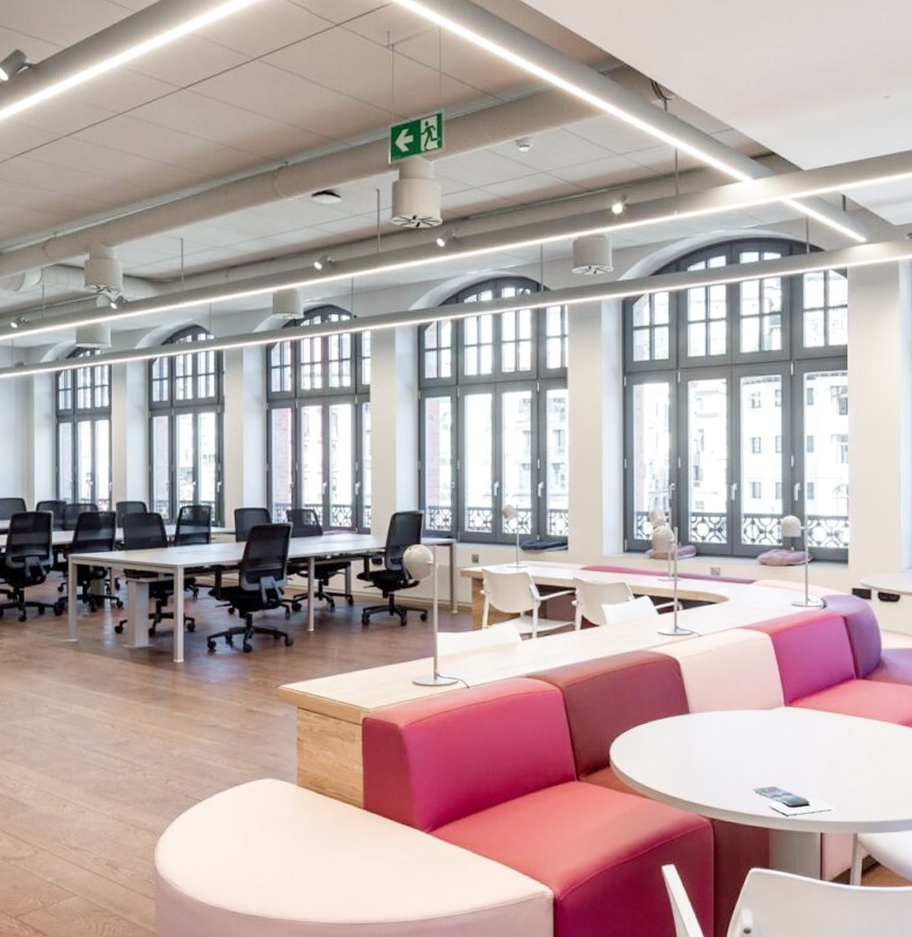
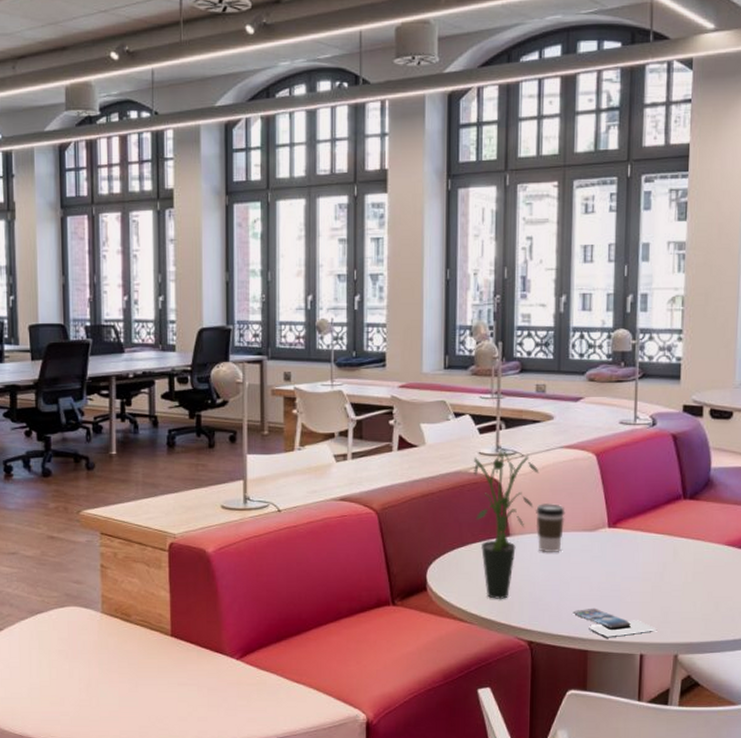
potted plant: none [654,629,716,777] -> present [474,448,539,600]
coffee cup: none [713,682,743,731] -> present [535,504,565,553]

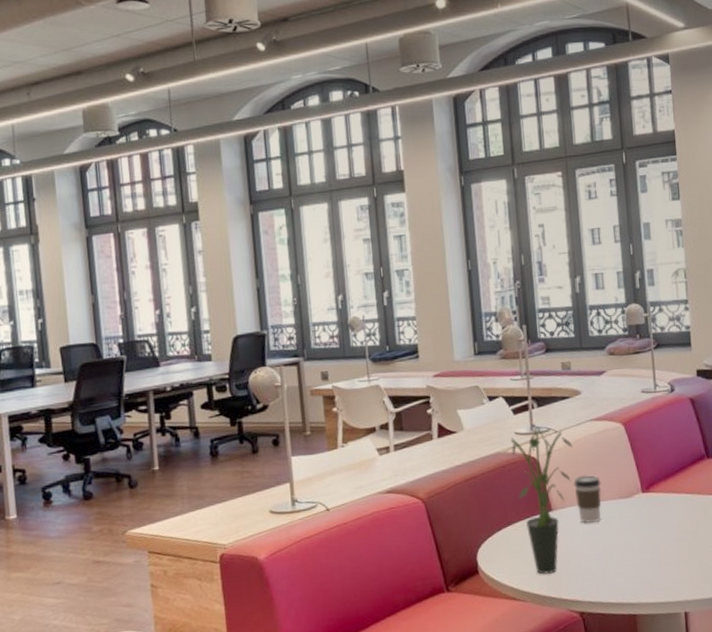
smartphone: present [573,608,657,638] -> none [618,572,698,600]

